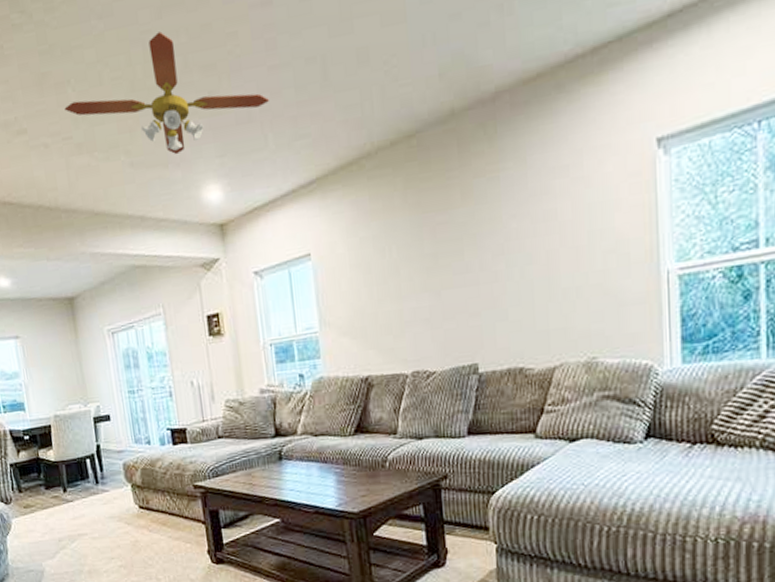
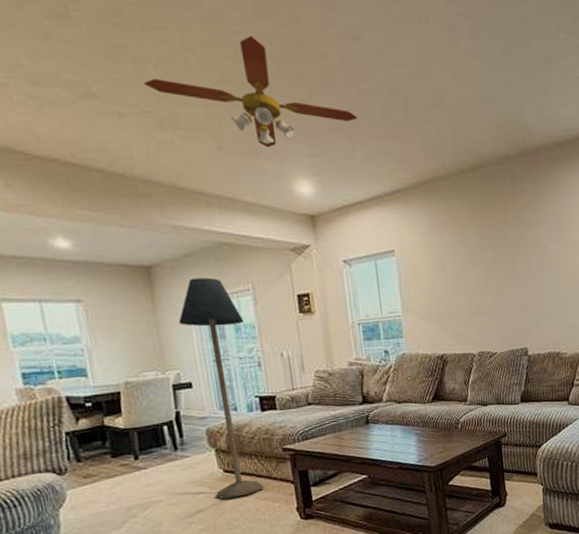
floor lamp: none [98,304,176,536] -> present [179,277,263,499]

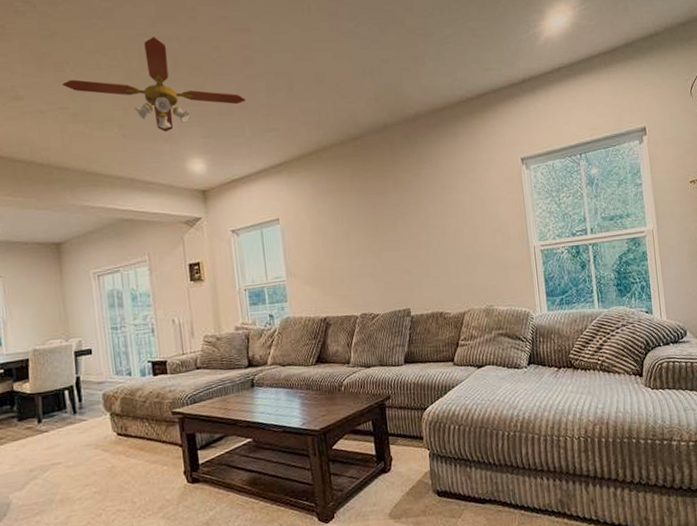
floor lamp: present [179,277,263,499] -> none [82,251,153,462]

